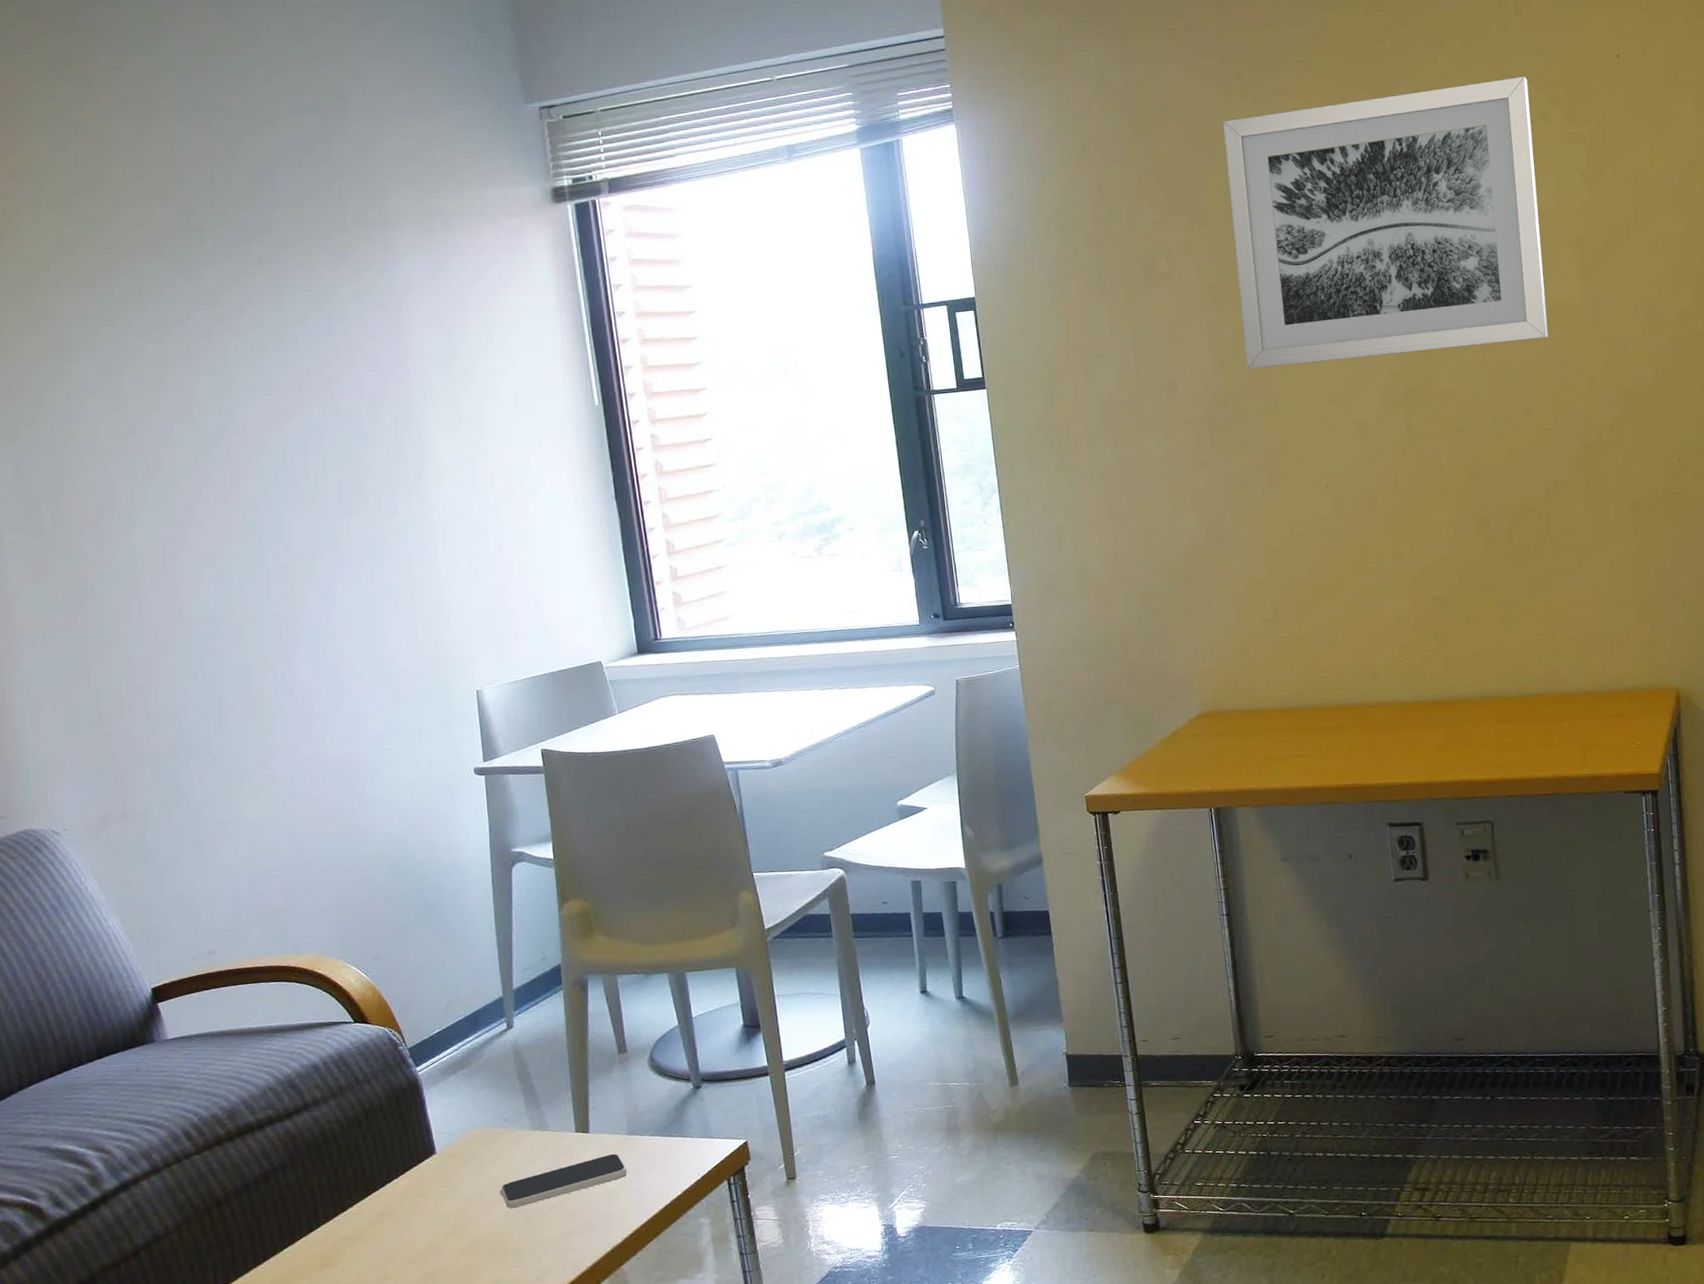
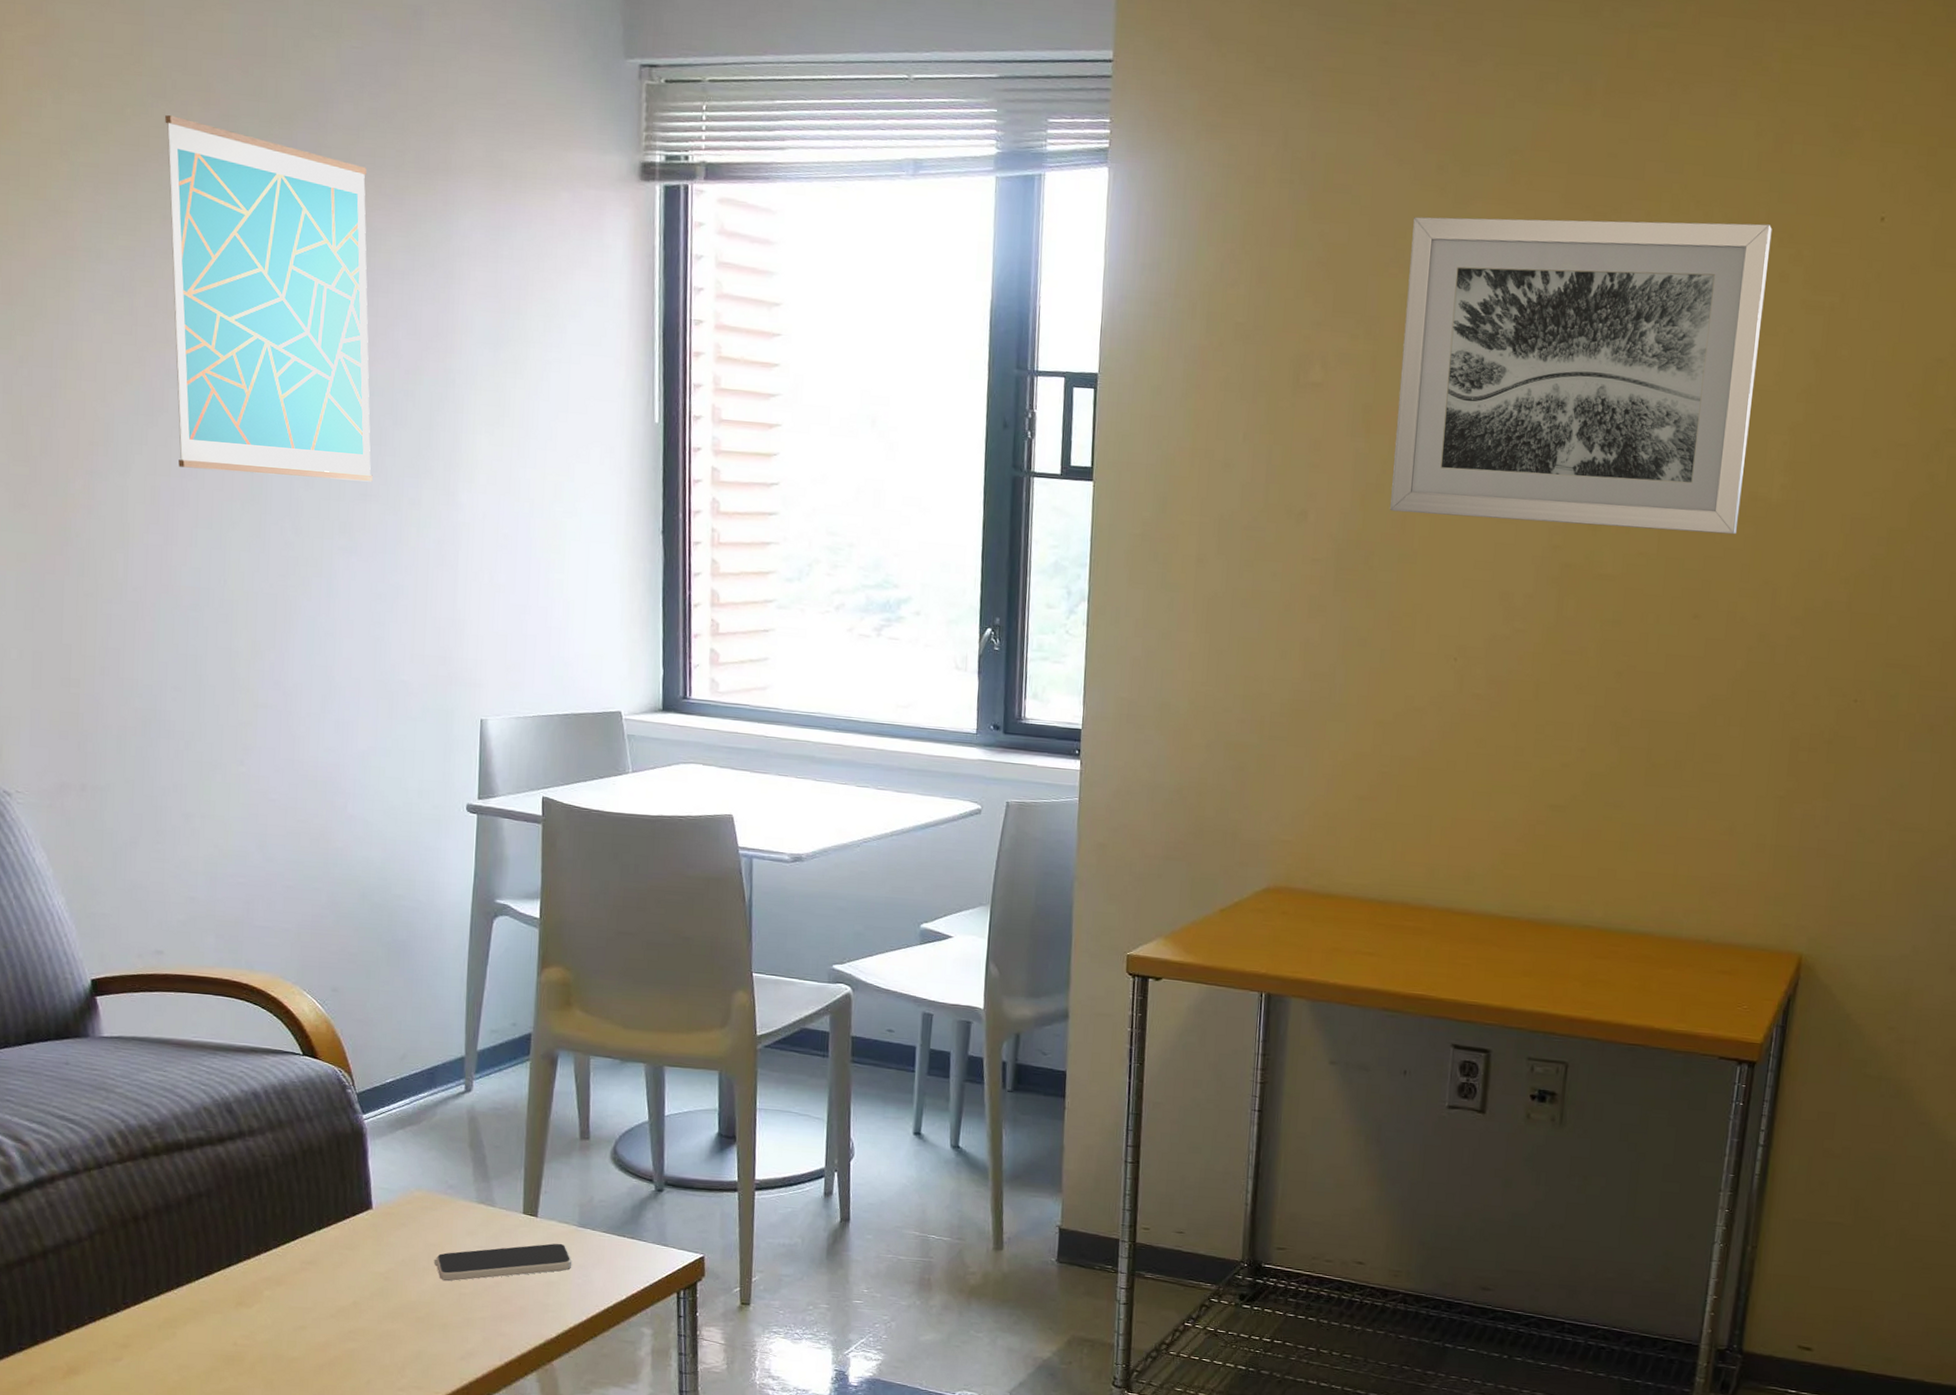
wall art: none [131,218,353,516] -> present [165,115,373,482]

